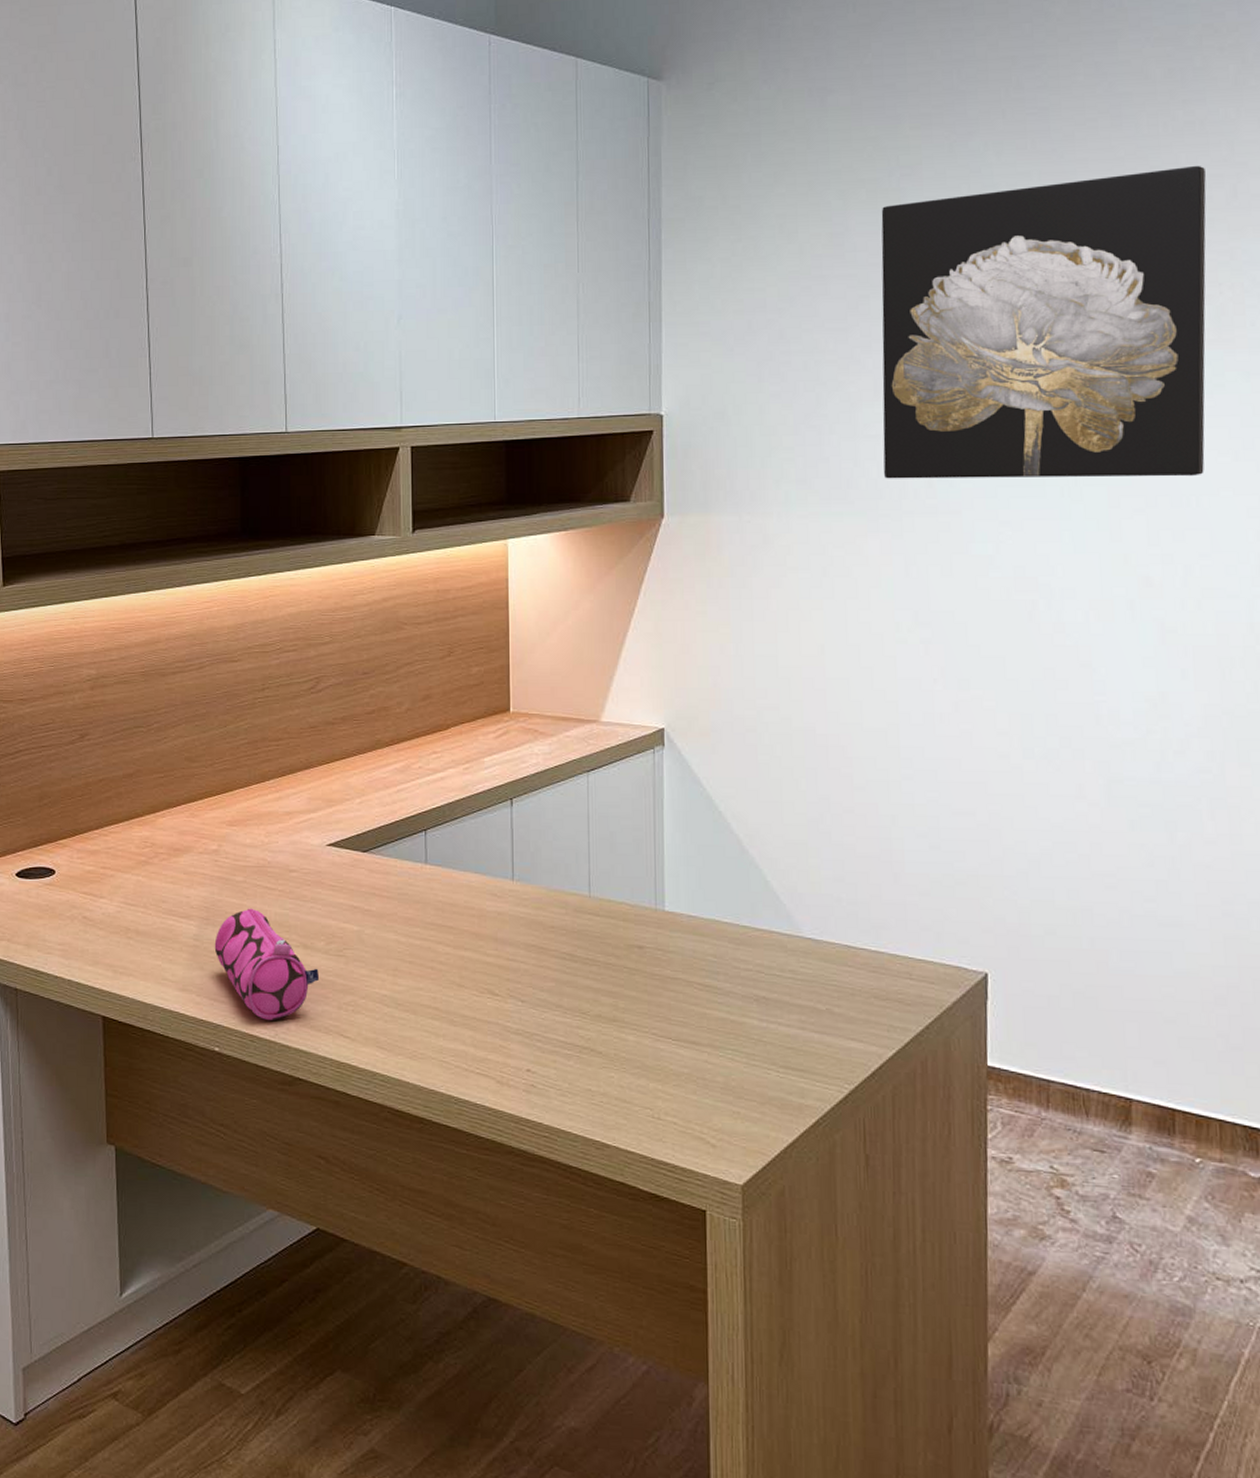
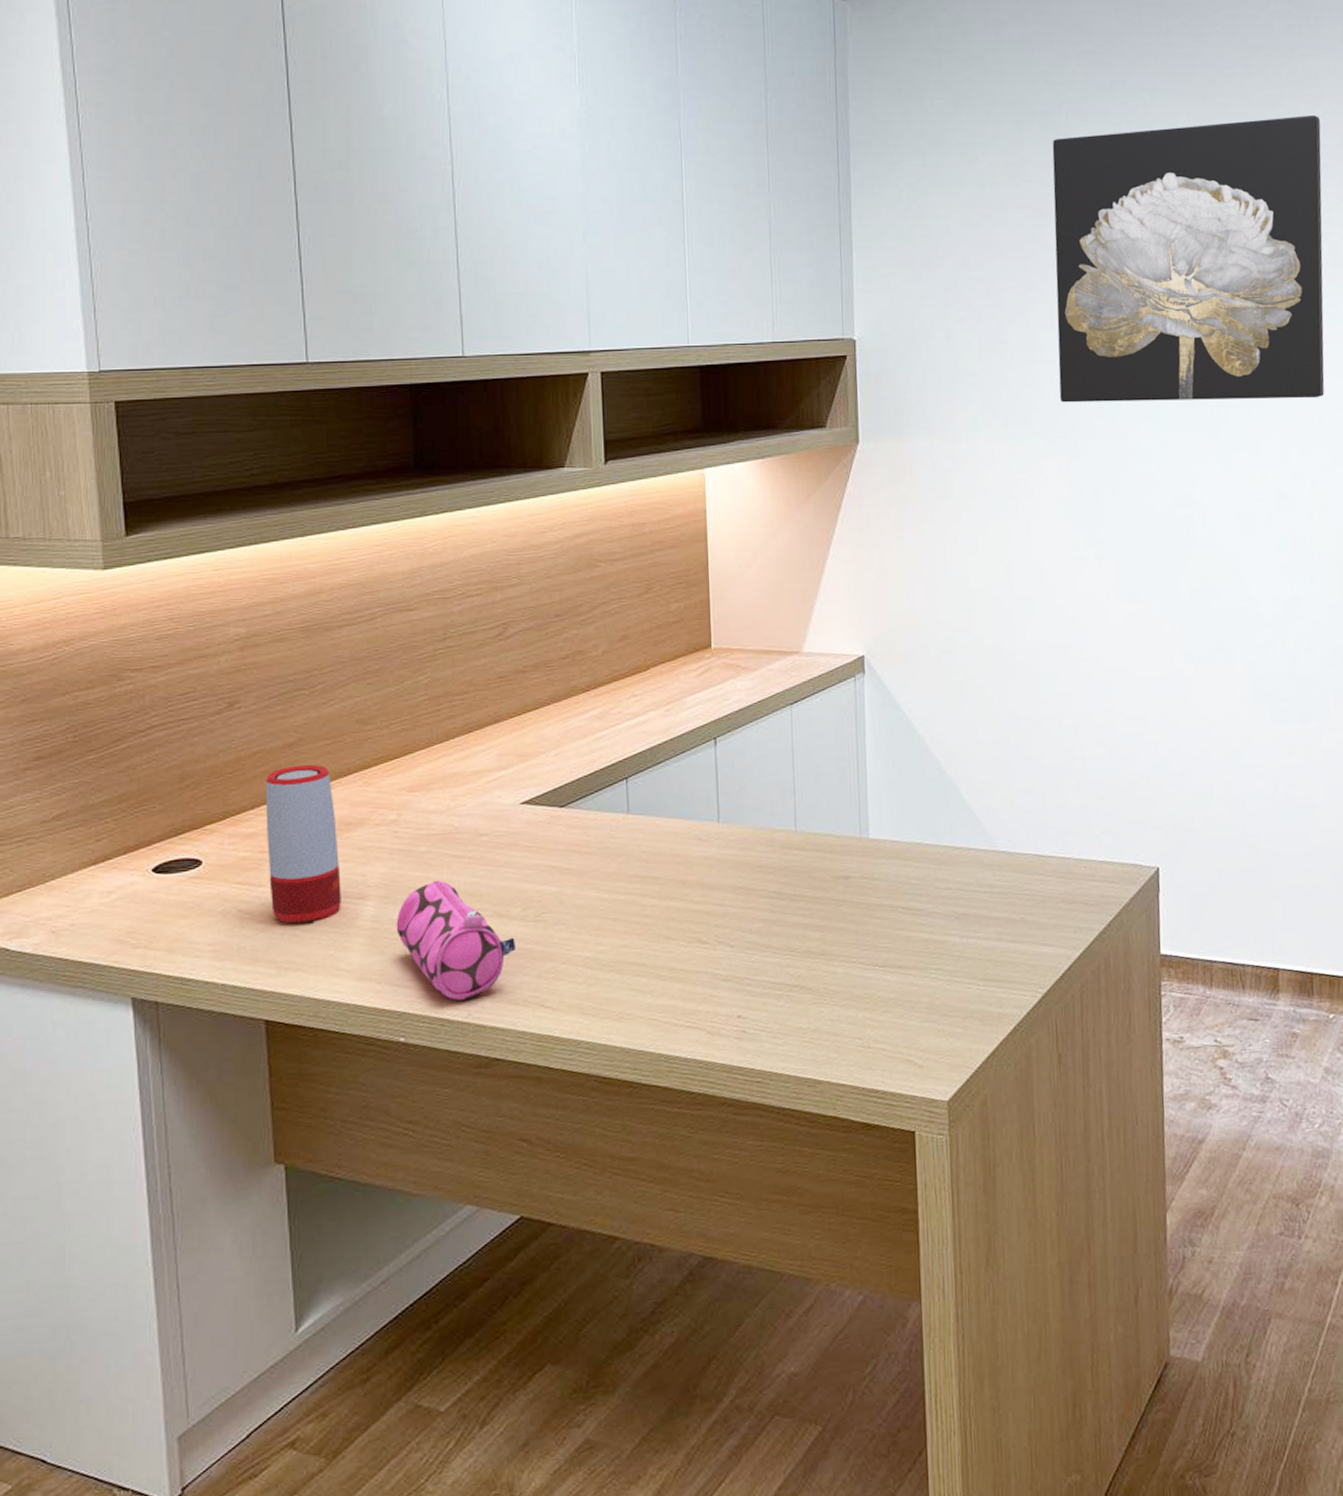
speaker: none [108,793,169,934] -> present [265,764,341,924]

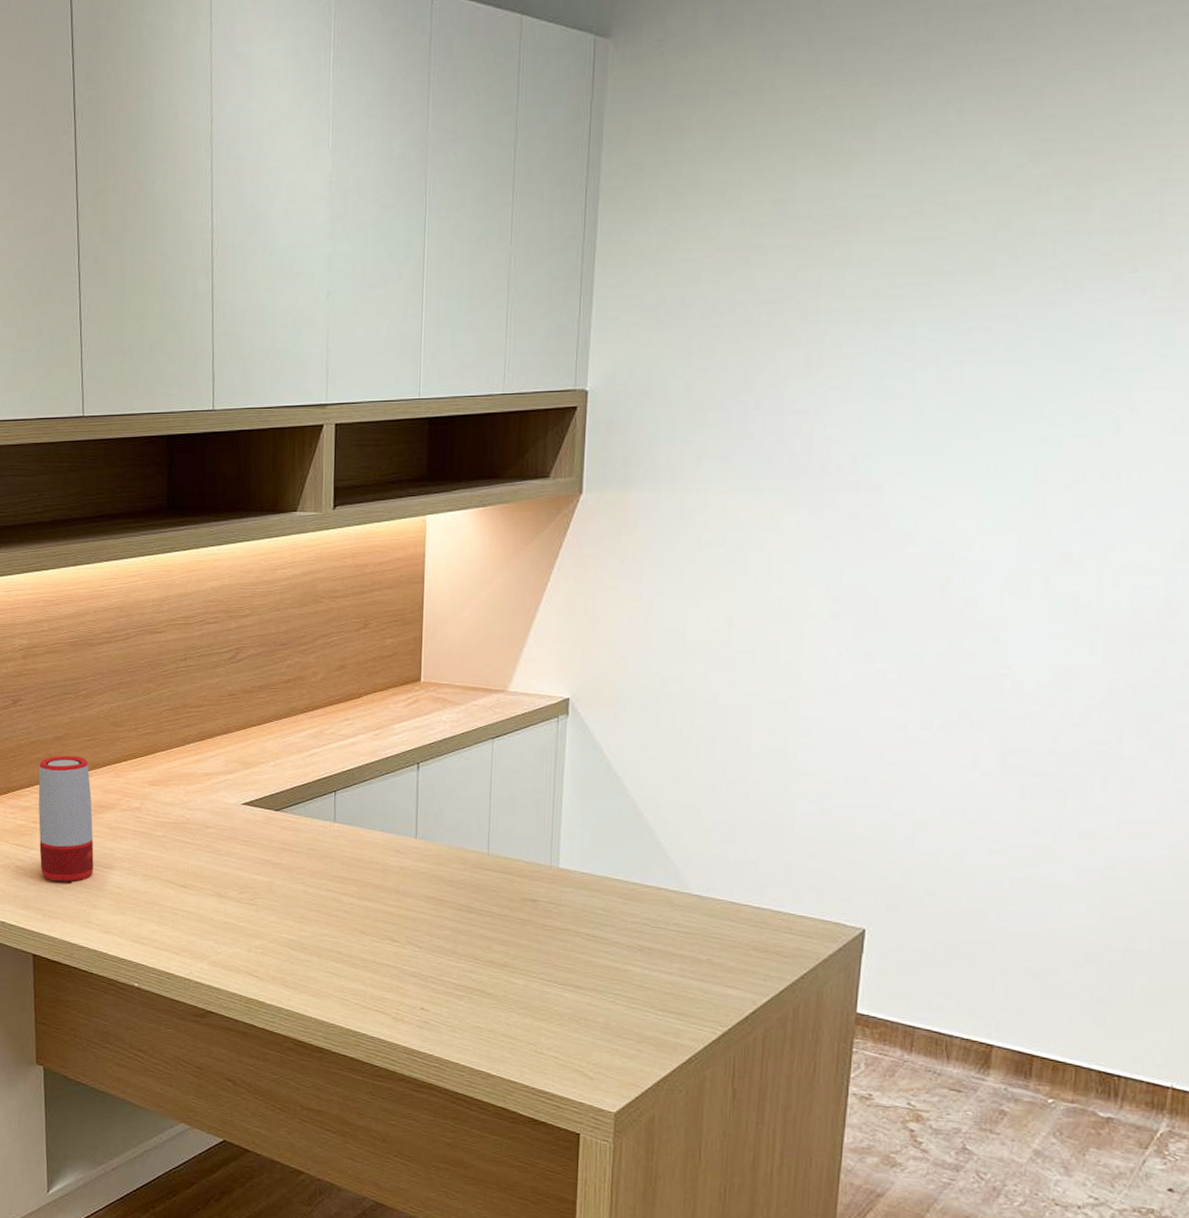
pencil case: present [396,880,515,1000] -> none [135,860,231,960]
wall art: present [1052,114,1325,403] -> none [808,120,1180,455]

